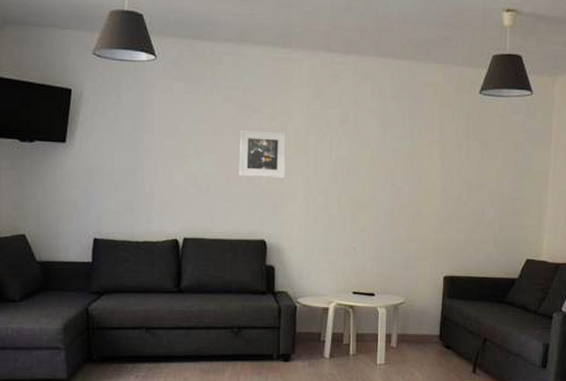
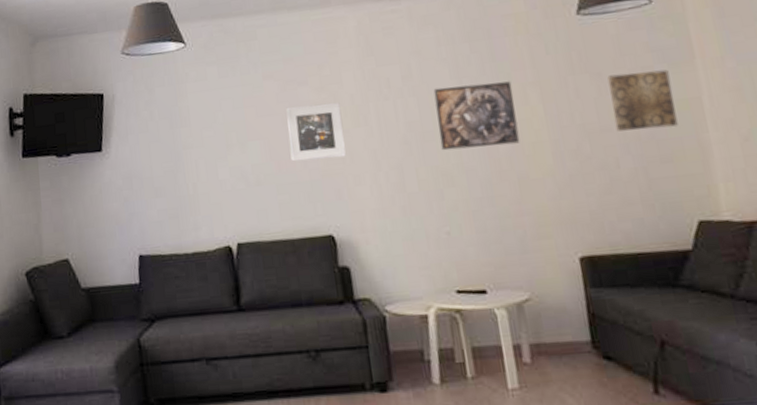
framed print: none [360,134,422,187] -> present [433,81,520,151]
wall art: none [488,145,532,190] -> present [607,69,678,132]

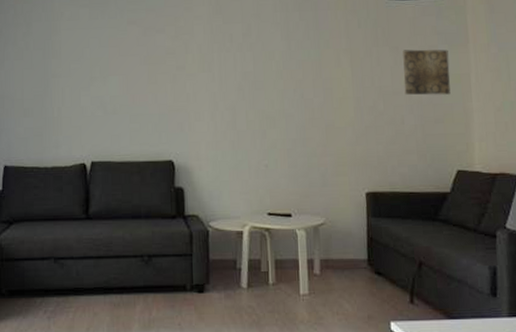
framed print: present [286,102,346,162] -> none [144,49,191,97]
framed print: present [433,81,520,151] -> none [267,46,331,98]

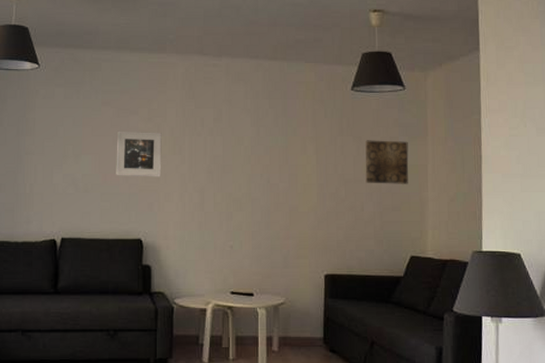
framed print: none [144,49,191,97] -> present [116,130,162,177]

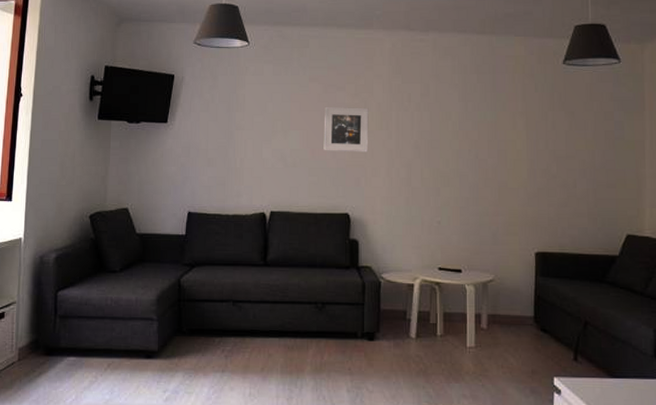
wall art: present [365,140,409,184] -> none [578,115,625,160]

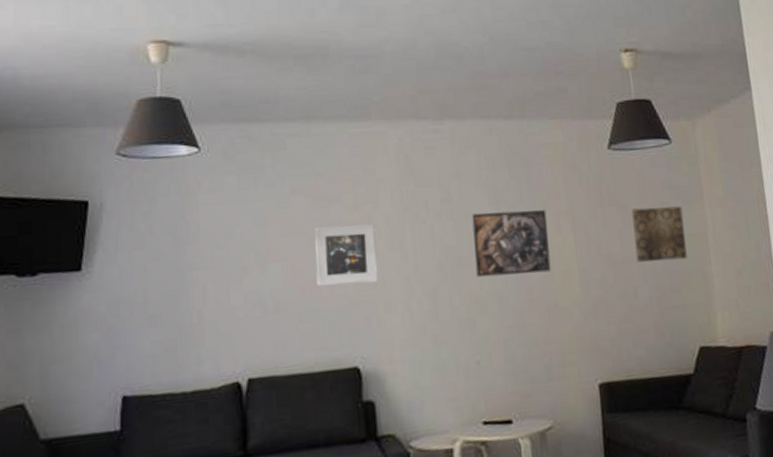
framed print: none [443,107,505,159] -> present [472,210,551,278]
wall art: none [578,115,625,160] -> present [631,206,688,262]

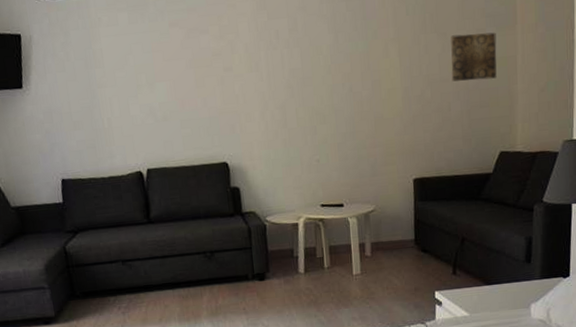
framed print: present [314,223,378,287] -> none [189,50,240,101]
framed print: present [472,210,551,278] -> none [314,37,379,94]

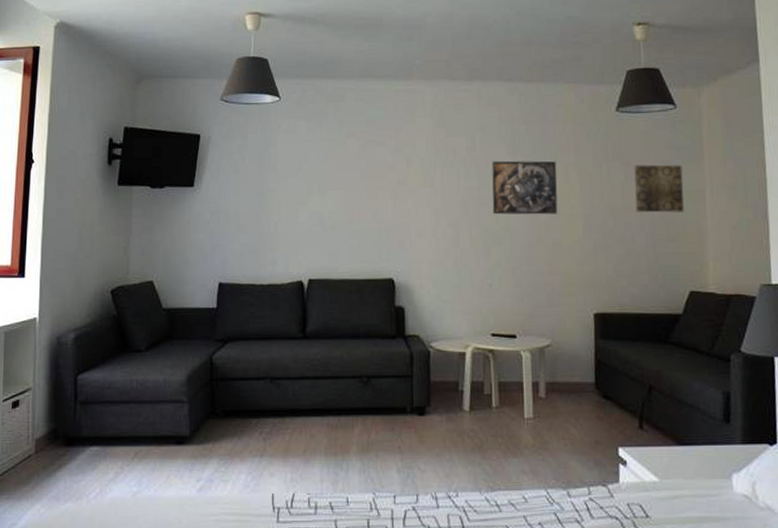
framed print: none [314,37,379,94] -> present [492,160,558,215]

